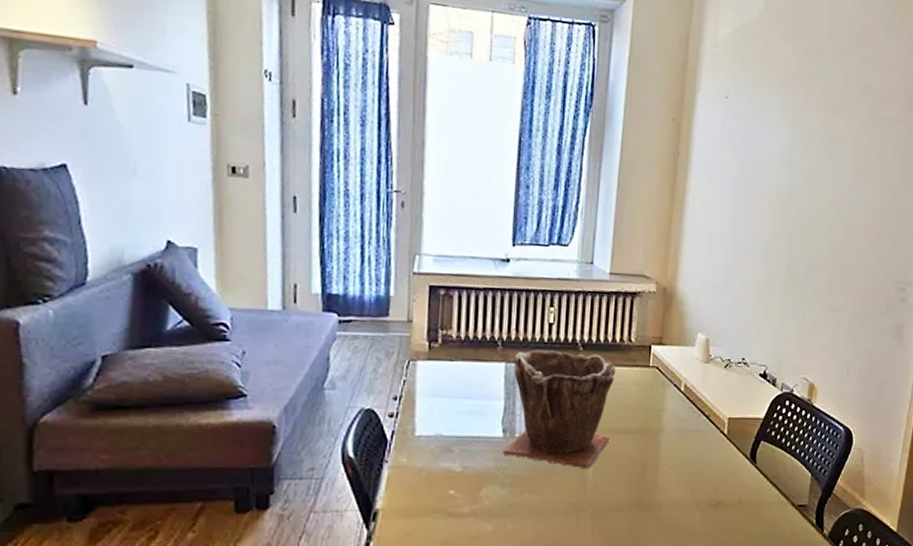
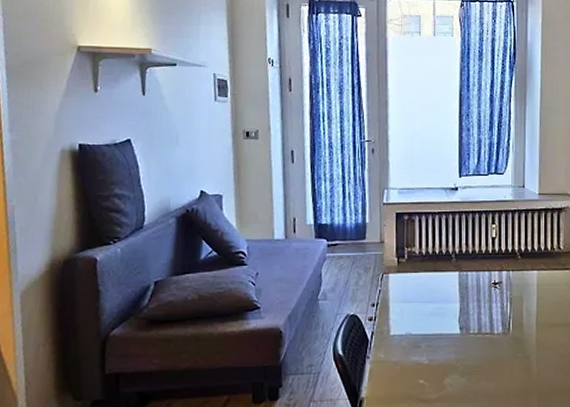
plant pot: present [501,350,616,470] -> none [460,260,550,359]

